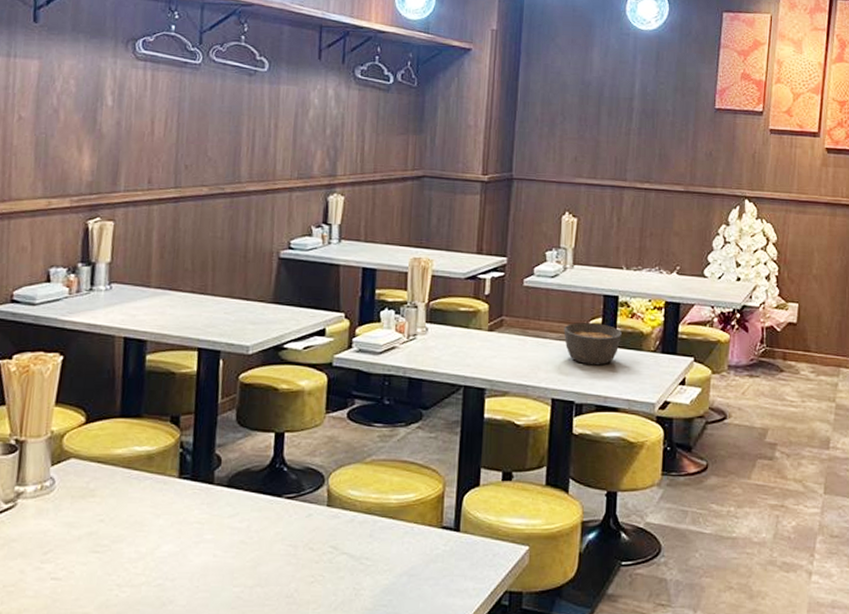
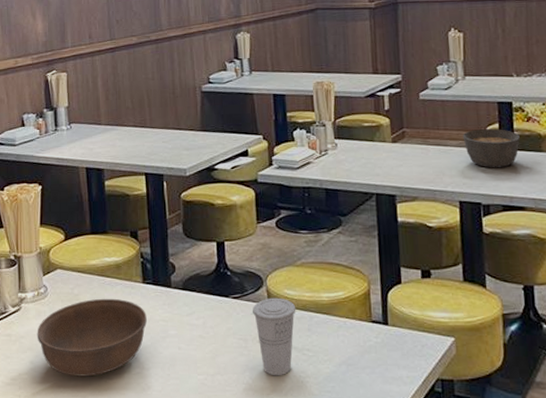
soup bowl: none [33,495,179,589] -> present [37,298,147,377]
cup: none [308,498,359,588] -> present [253,297,296,376]

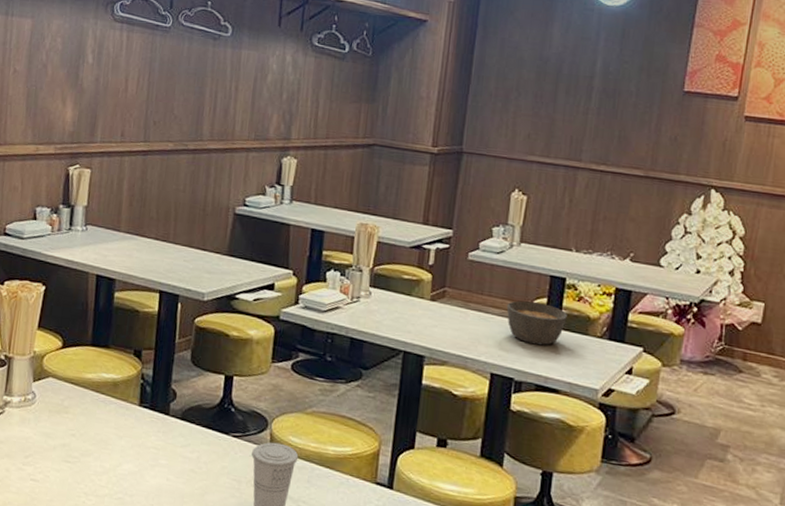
soup bowl: present [37,298,147,377] -> none [17,414,138,494]

